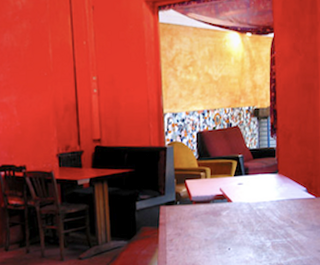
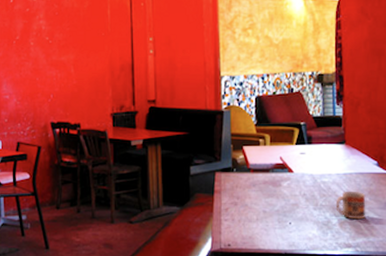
cup: none [269,216,296,242] -> present [335,191,366,220]

